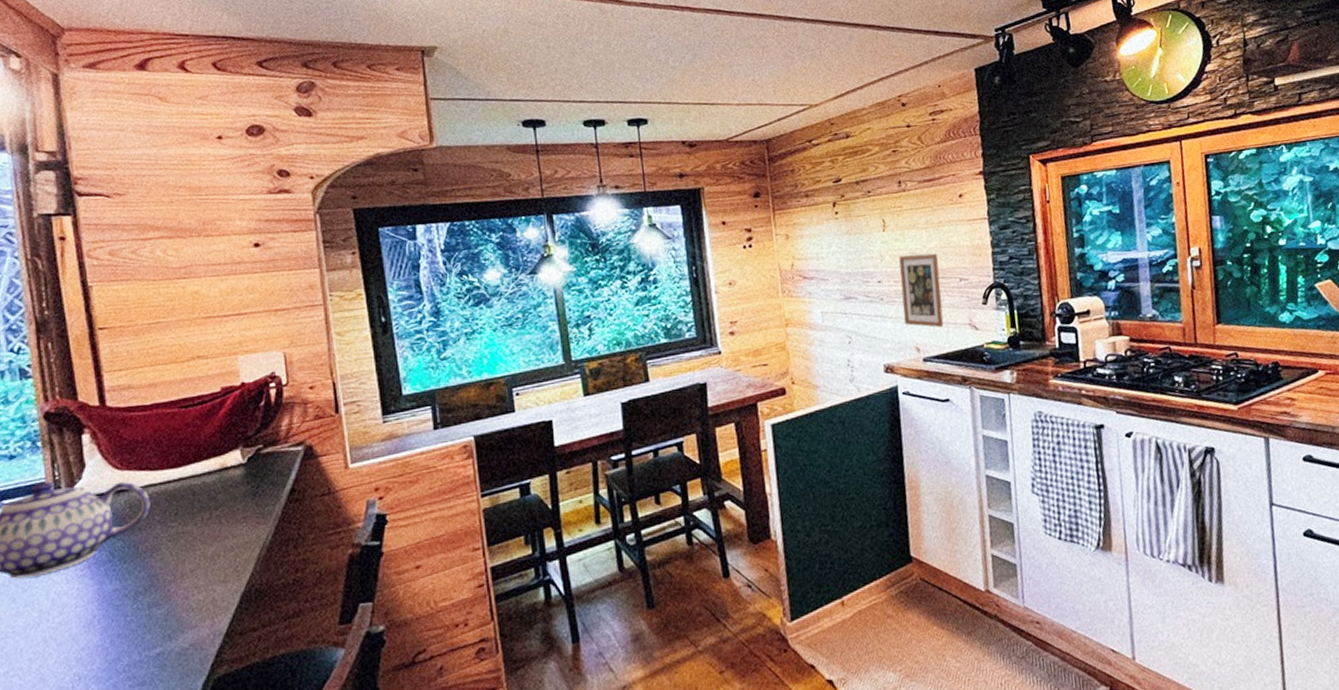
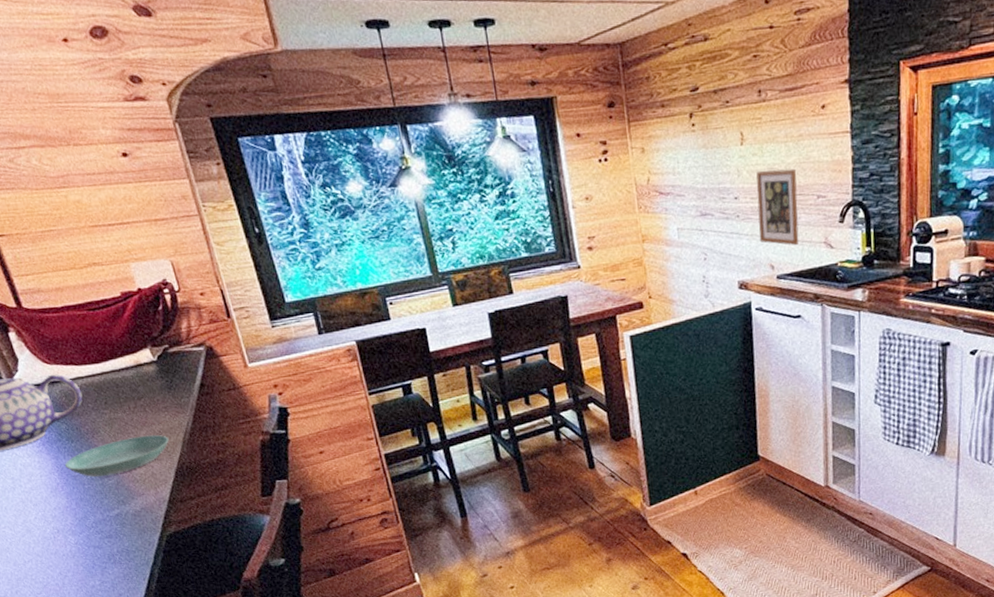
saucer: none [109,551,241,606] -> present [65,434,169,477]

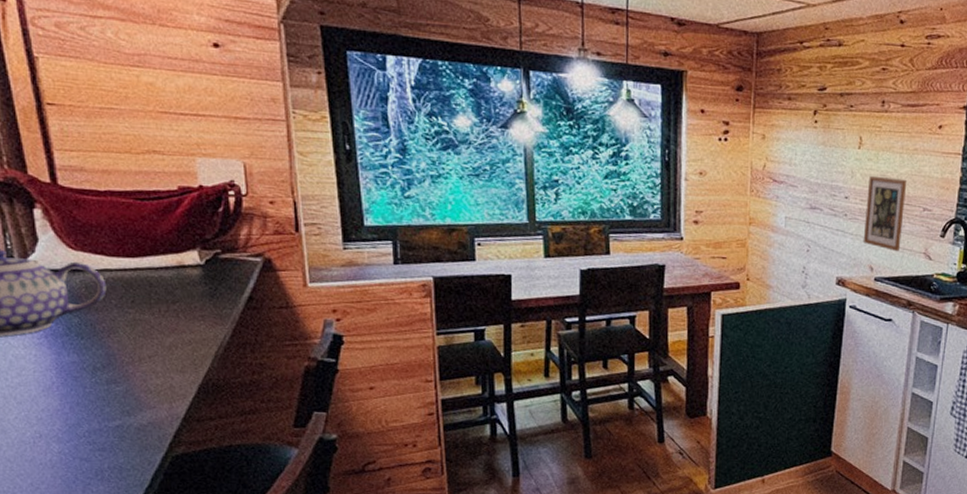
saucer: present [65,434,169,477] -> none [67,343,198,381]

